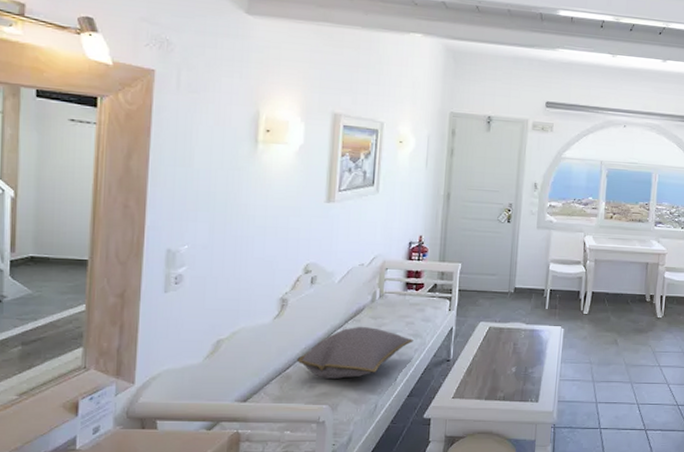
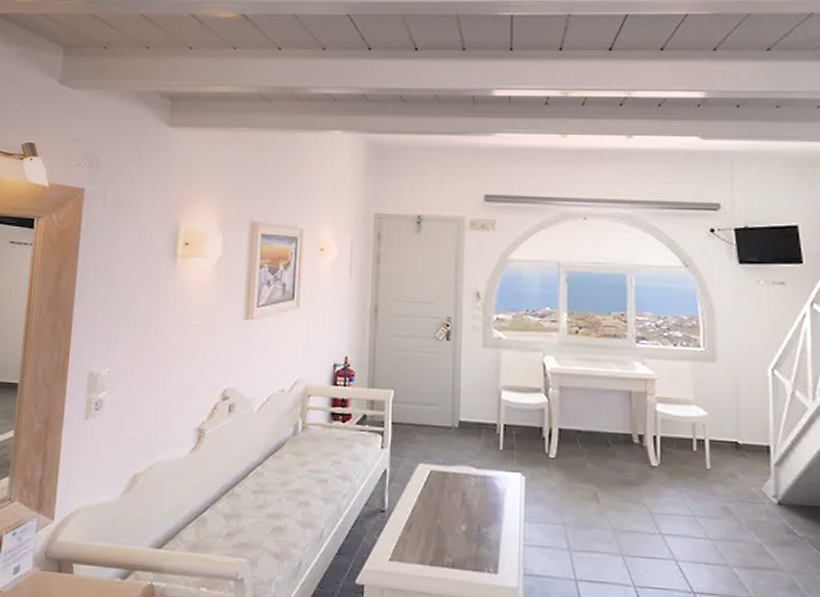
cushion: present [297,326,414,379] -> none [214,463,341,527]

